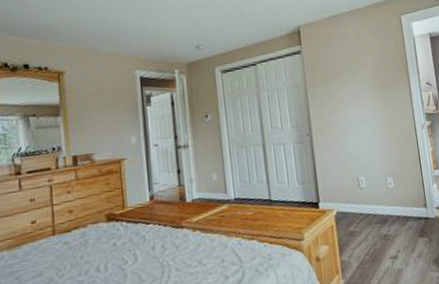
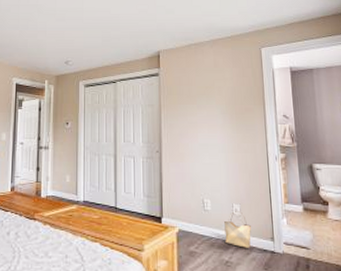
woven basket: none [380,184,407,219] -> present [224,211,251,248]

